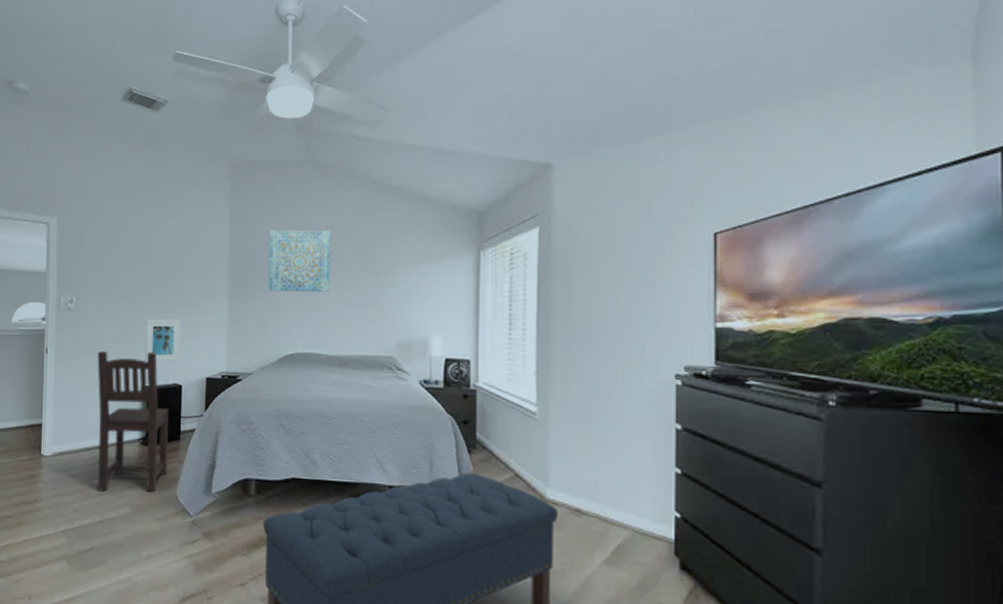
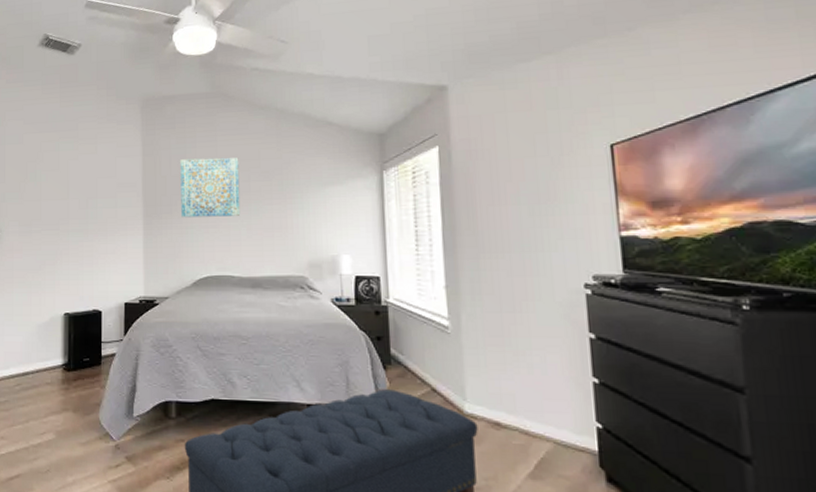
chair: present [97,351,169,493] -> none [20,279,90,418]
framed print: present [145,319,181,362] -> none [66,248,100,290]

